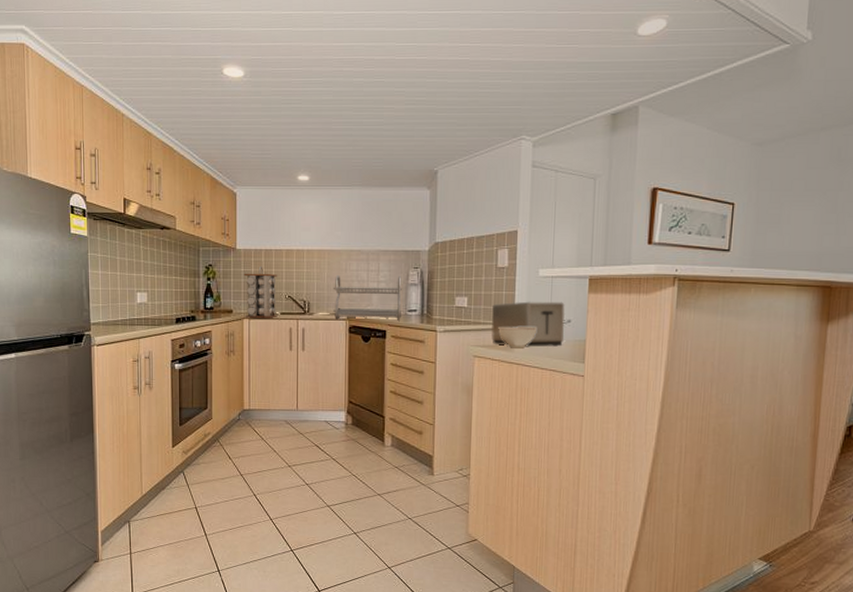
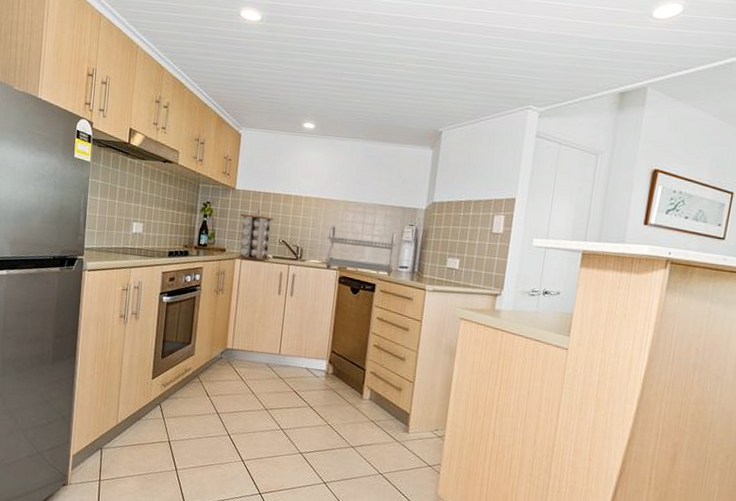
toaster: present [490,301,565,347] -> none [479,268,556,318]
bowl: present [498,326,537,350] -> none [487,291,526,317]

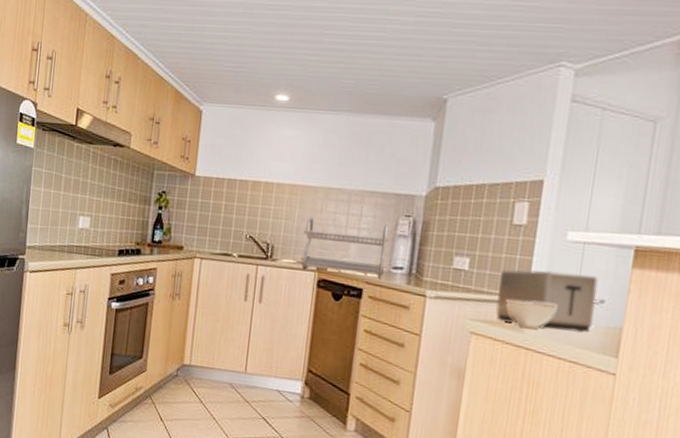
spice rack: present [237,208,274,262] -> none [196,197,240,262]
toaster: none [479,268,556,318] -> present [495,269,599,333]
bowl: none [487,291,526,317] -> present [506,299,558,332]

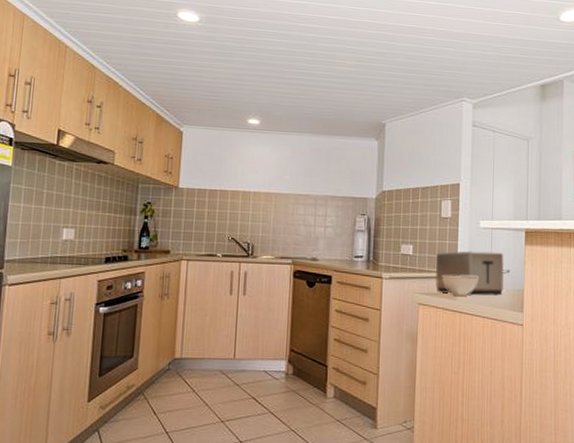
dish rack: present [301,217,389,279] -> none [278,219,349,266]

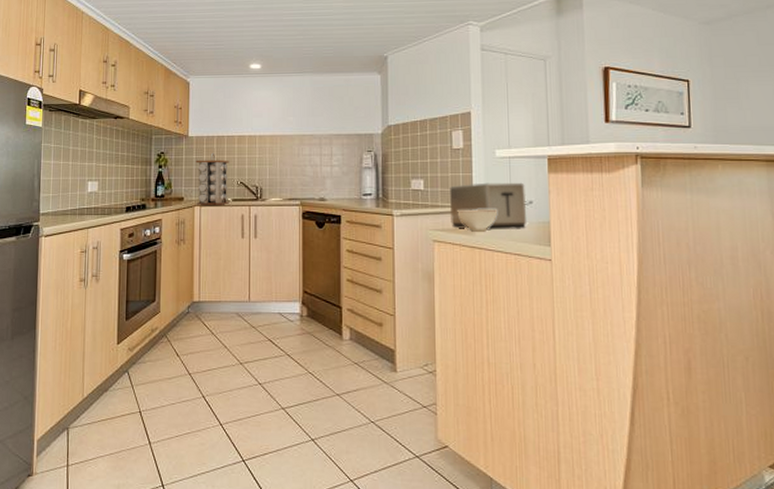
spice rack: none [183,205,222,262] -> present [195,152,230,206]

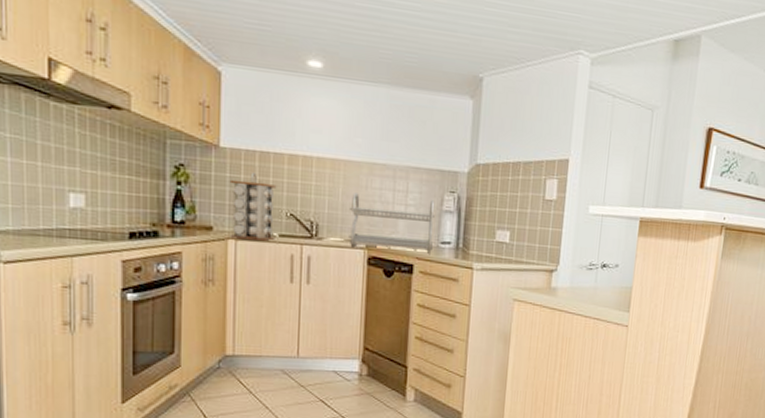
dish rack: none [286,160,356,205] -> present [349,193,435,254]
toaster: present [449,182,527,231] -> none [533,240,614,293]
bowl: present [457,209,498,233] -> none [542,267,584,295]

